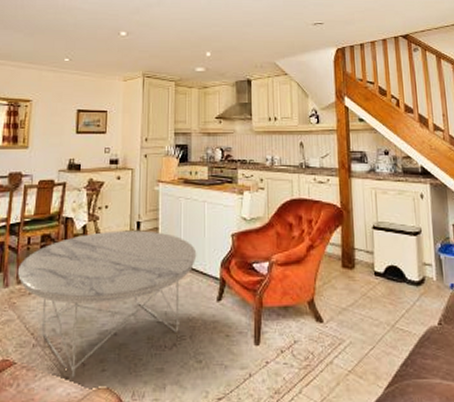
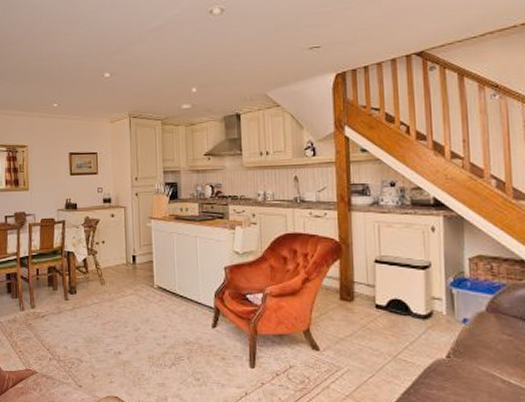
coffee table: present [17,230,197,378] -> none [30,263,191,387]

